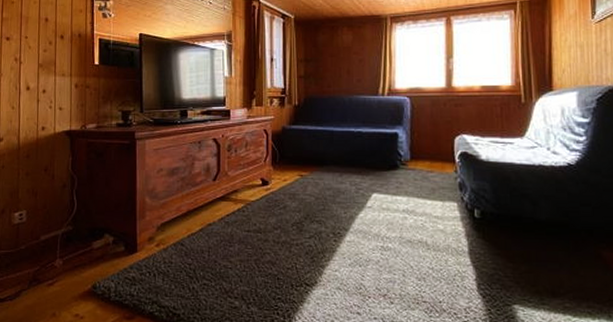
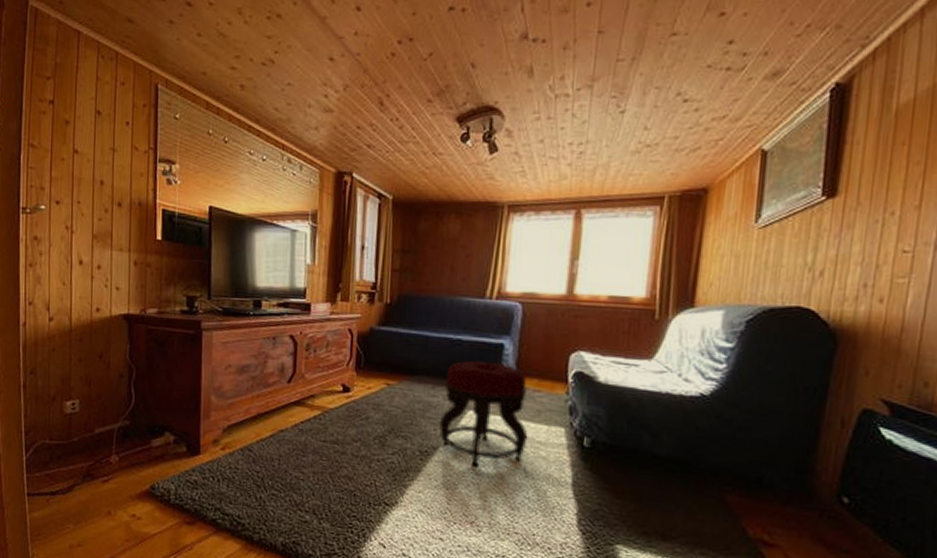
stool: none [349,149,426,243] -> present [439,360,528,467]

